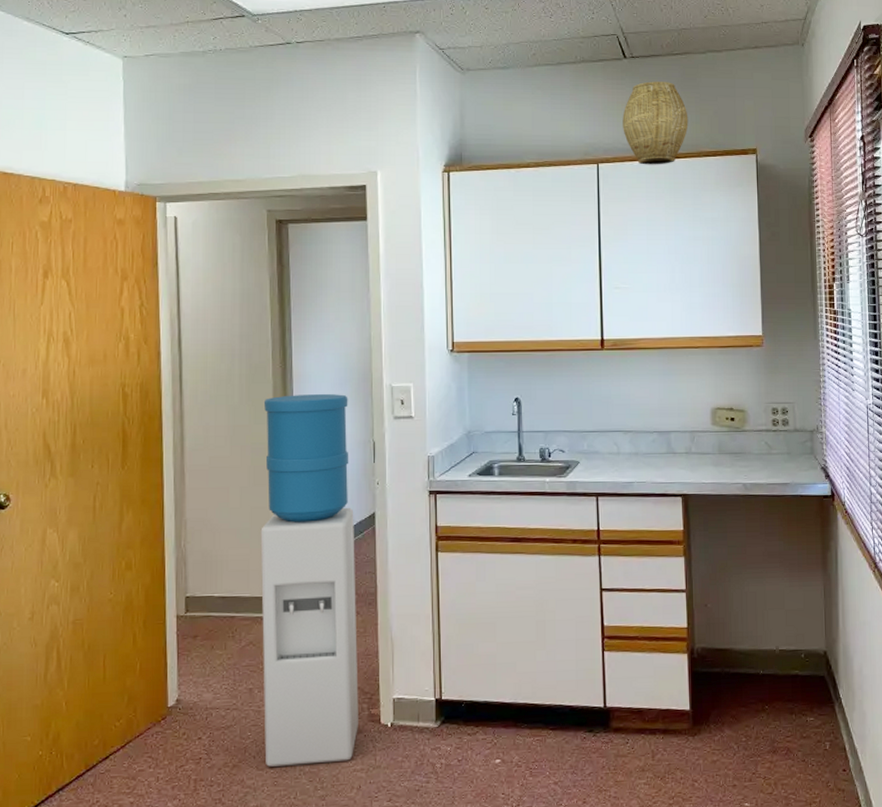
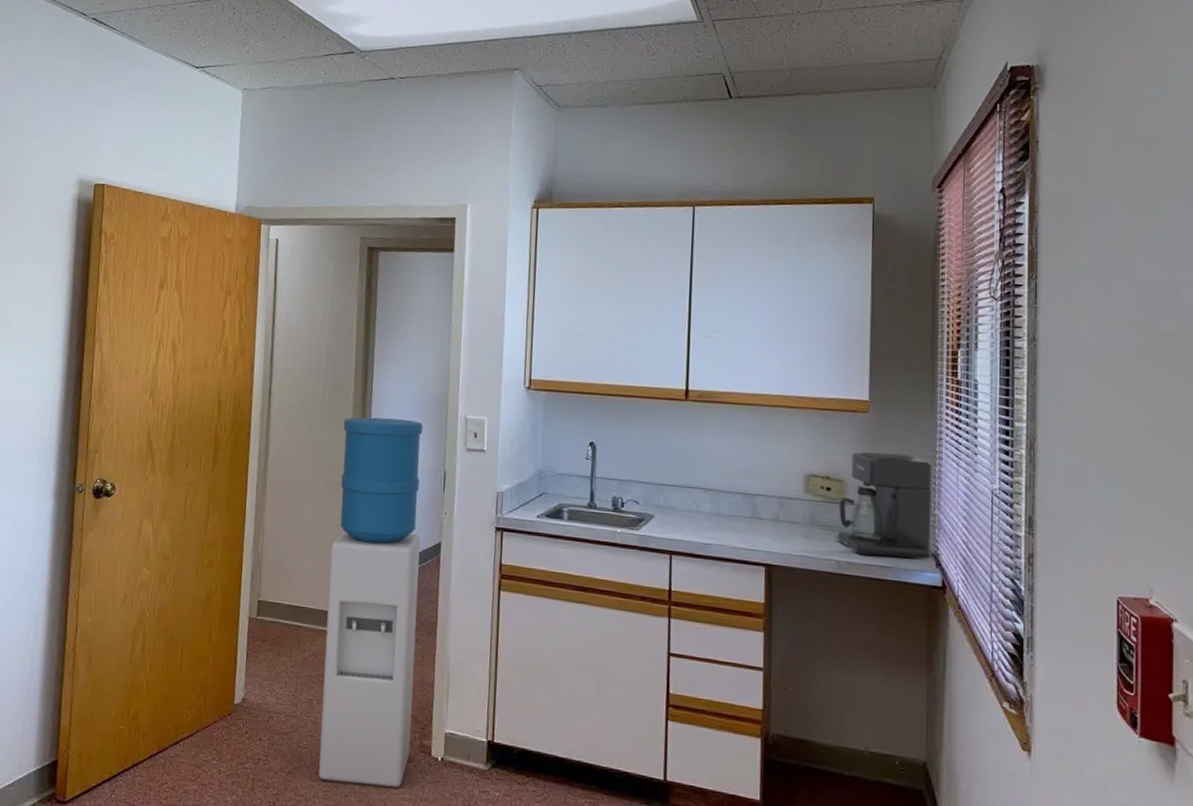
woven basket: present [622,81,689,165] -> none [723,123,797,211]
coffee maker: none [742,381,821,475] -> present [838,452,933,559]

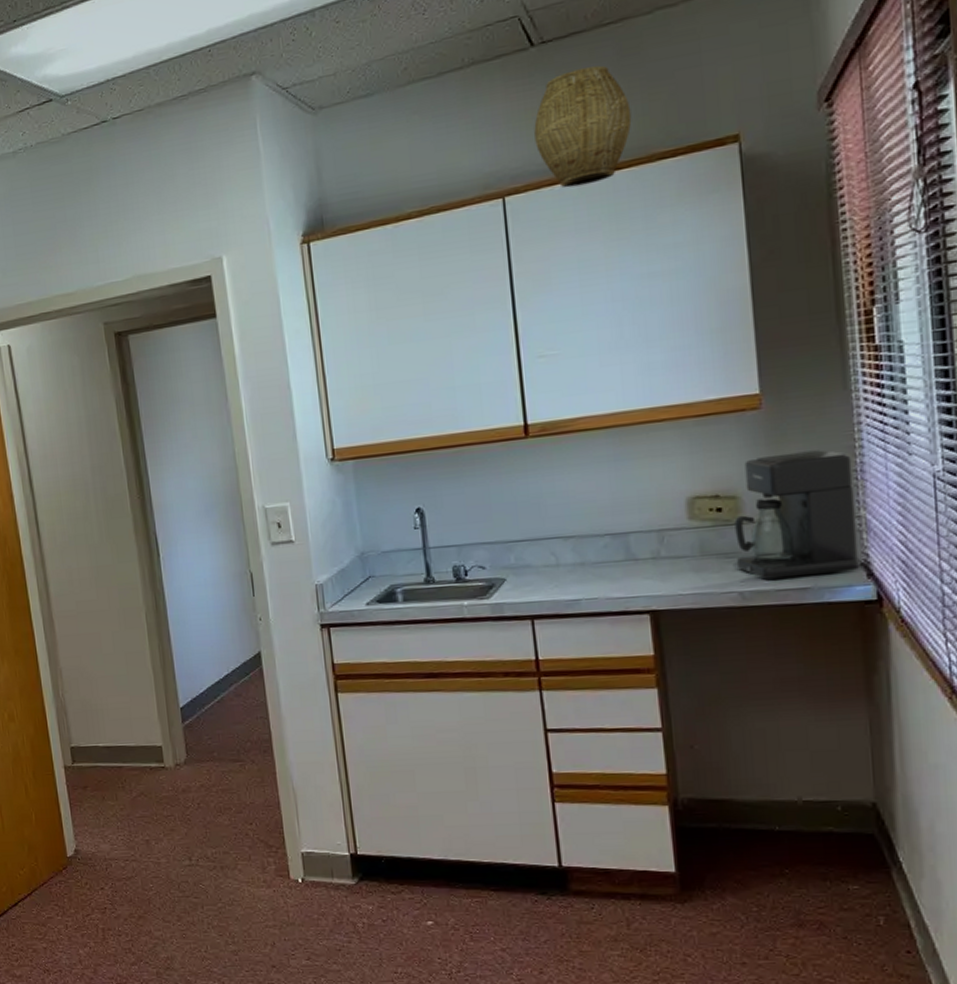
water cooler: present [319,417,423,788] -> none [126,522,266,919]
woven basket: none [723,123,797,211] -> present [534,65,632,188]

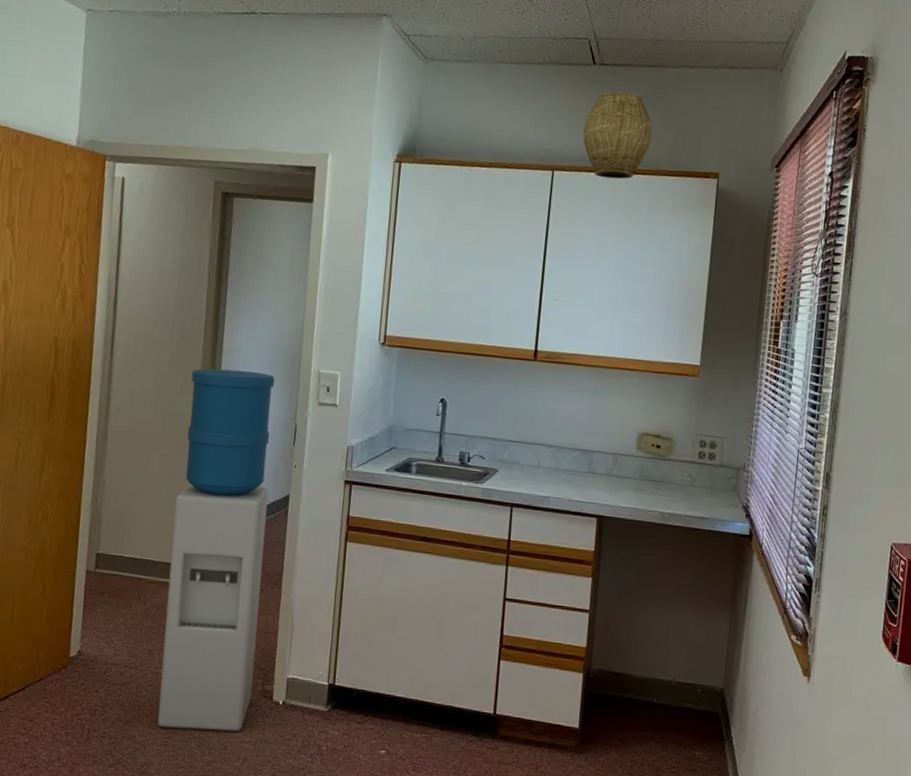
water cooler: none [126,522,266,919] -> present [157,368,275,732]
coffee maker: present [734,450,860,580] -> none [663,413,750,511]

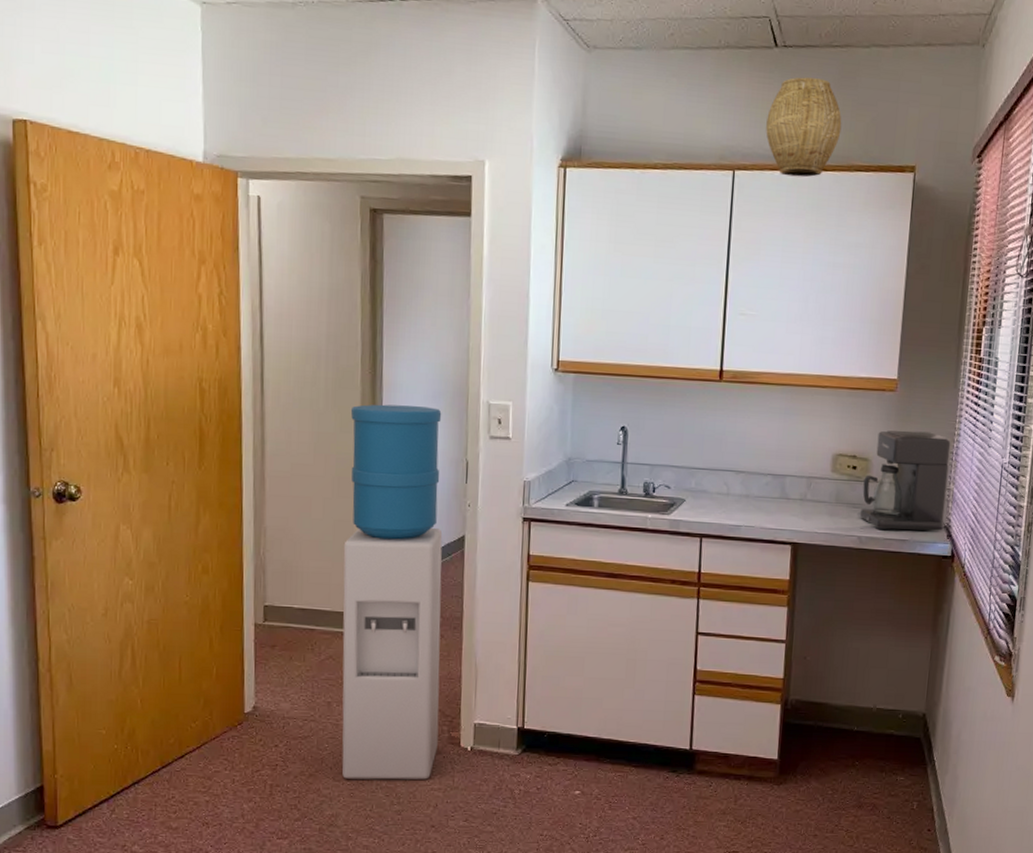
coffee maker: none [663,413,750,511] -> present [860,430,951,531]

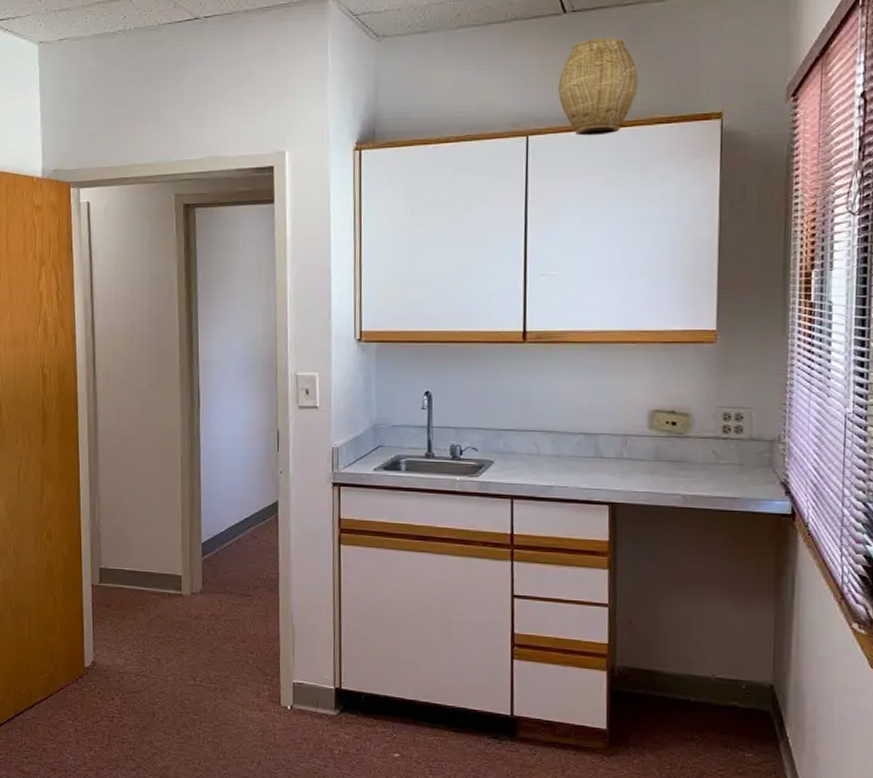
water cooler: present [342,404,443,780] -> none [168,380,260,736]
coffee maker: present [860,430,951,531] -> none [684,383,783,488]

